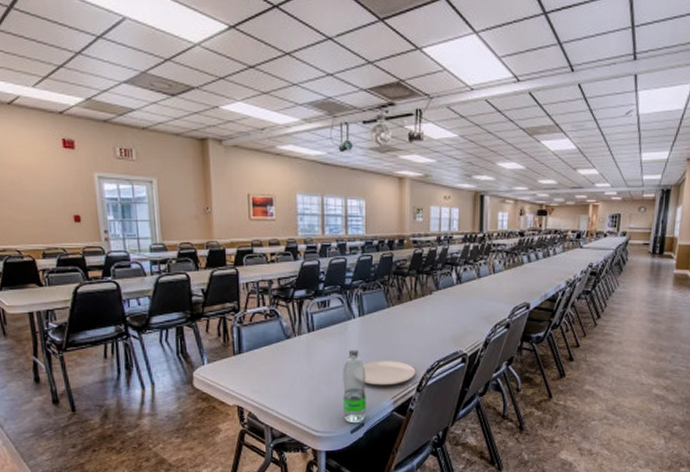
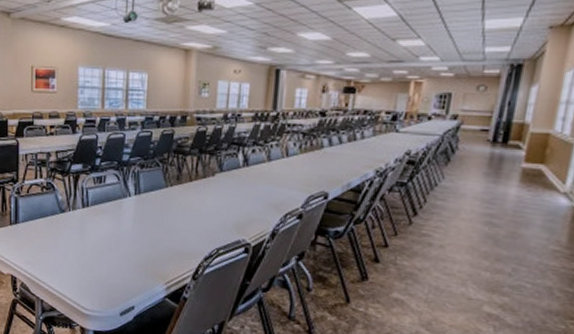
bottle: present [342,350,367,424] -> none [113,229,139,306]
plate: present [363,361,415,386] -> none [137,242,192,270]

